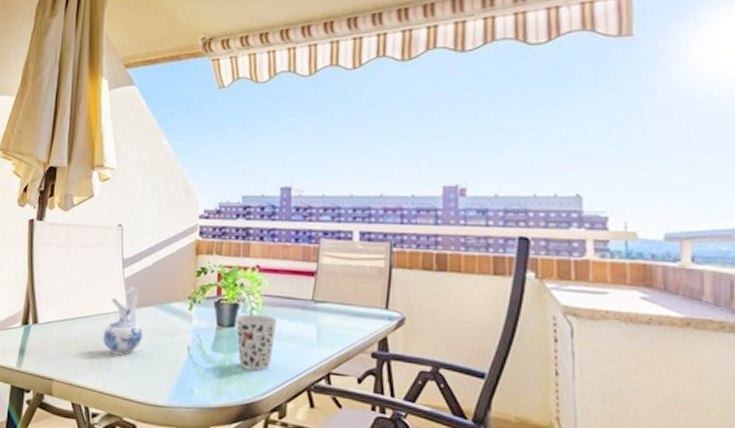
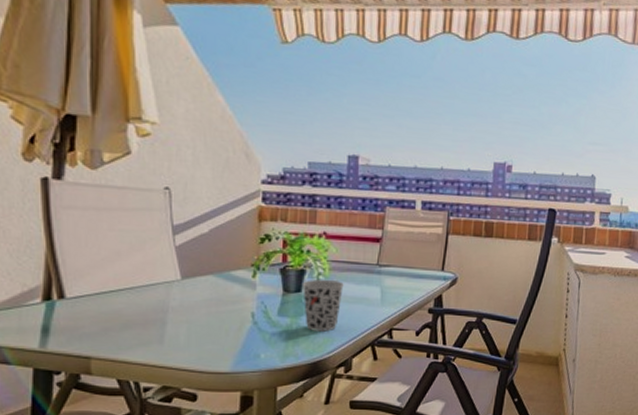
ceramic pitcher: present [103,286,143,356] -> none [153,255,201,327]

